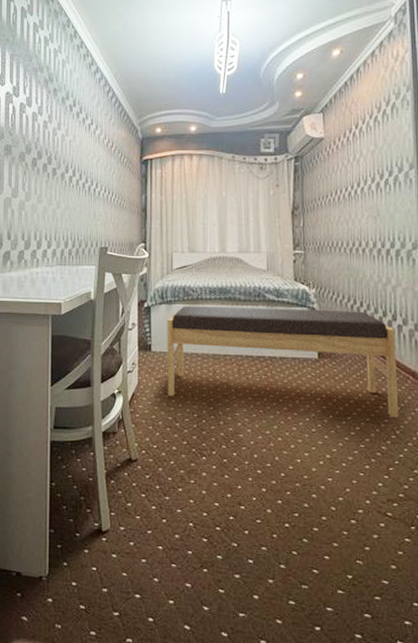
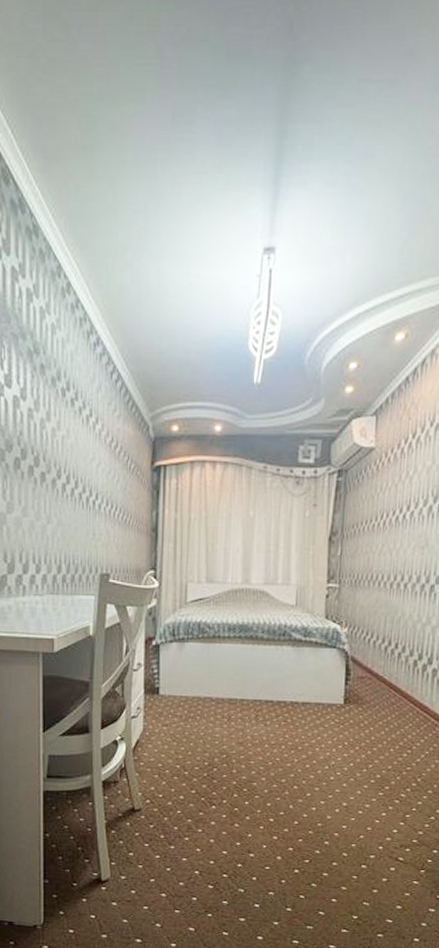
bench: present [167,306,399,418] -> none [176,644,430,765]

